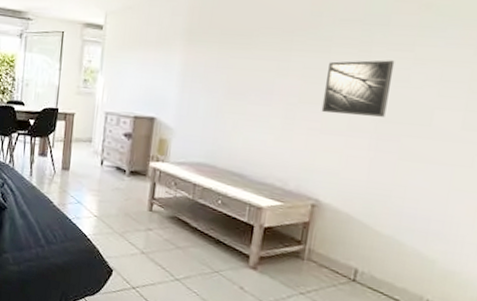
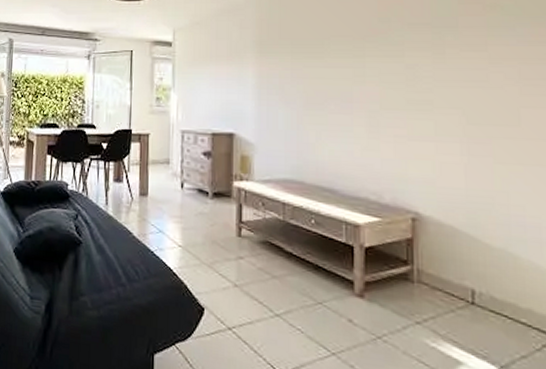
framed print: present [321,60,395,117] -> none [404,61,471,119]

